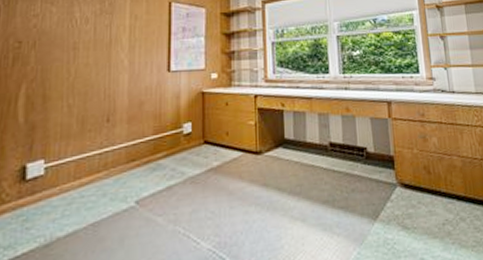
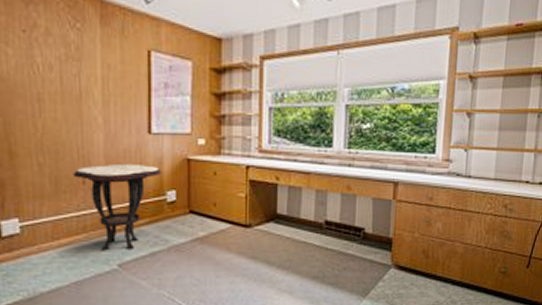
side table: none [98,99,179,188] -> present [72,163,162,251]

